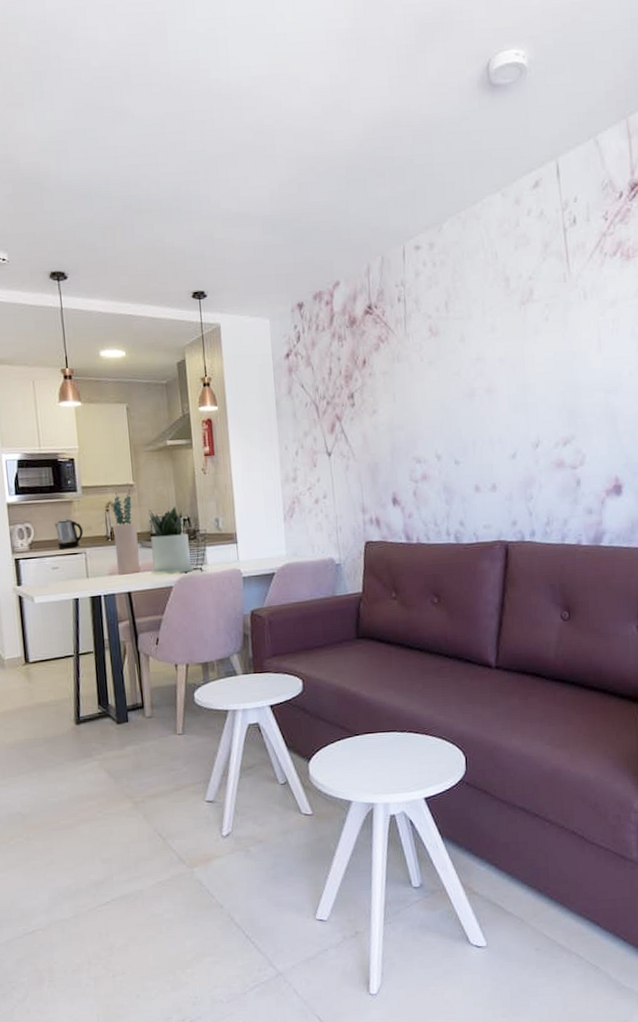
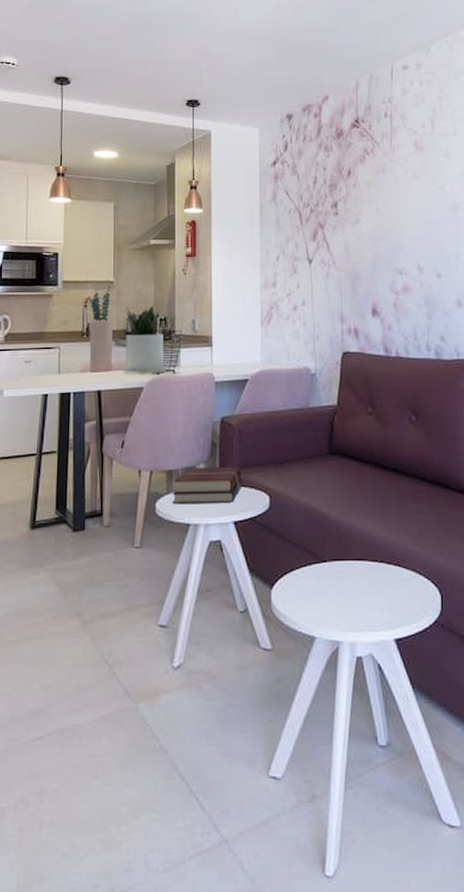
kettle: present [55,518,84,550] -> none [32,312,60,343]
books: none [209,655,276,693] -> present [172,466,243,503]

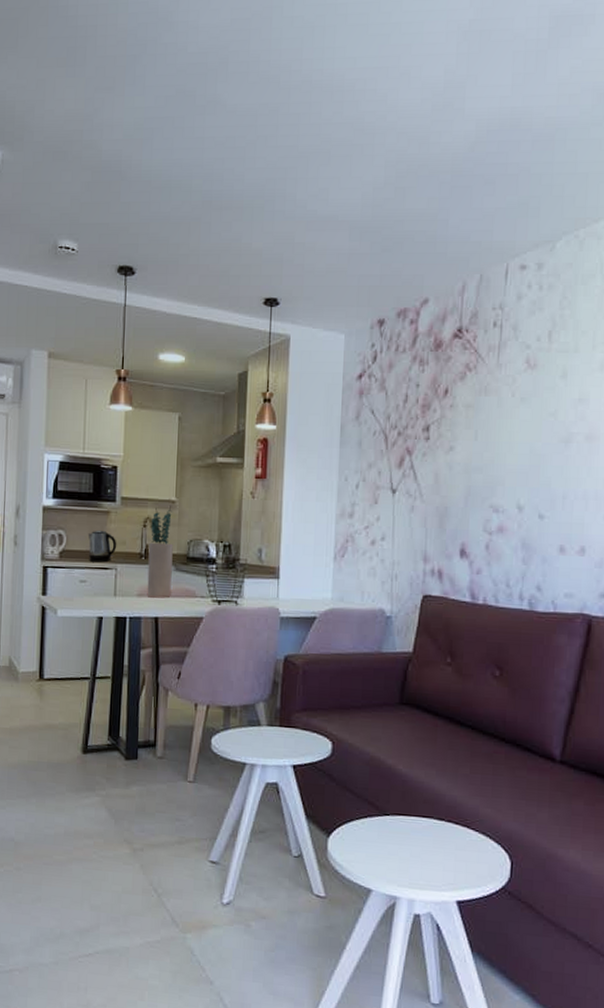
kettle: none [32,312,60,343] -> present [88,530,117,563]
planter: present [122,305,167,375] -> none [181,529,229,605]
books: present [172,466,243,503] -> none [228,706,305,745]

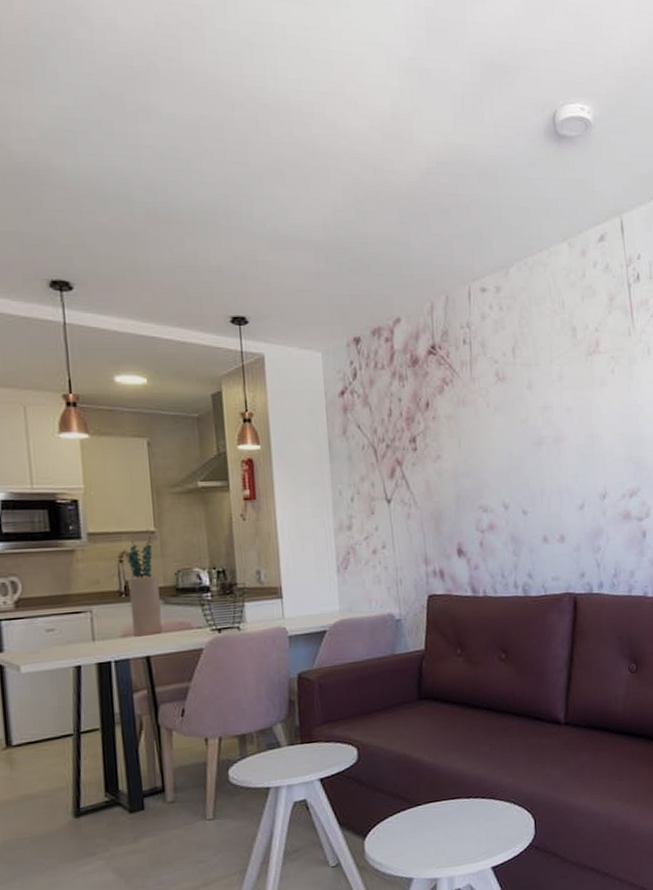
kettle: present [88,530,117,563] -> none [51,571,89,608]

